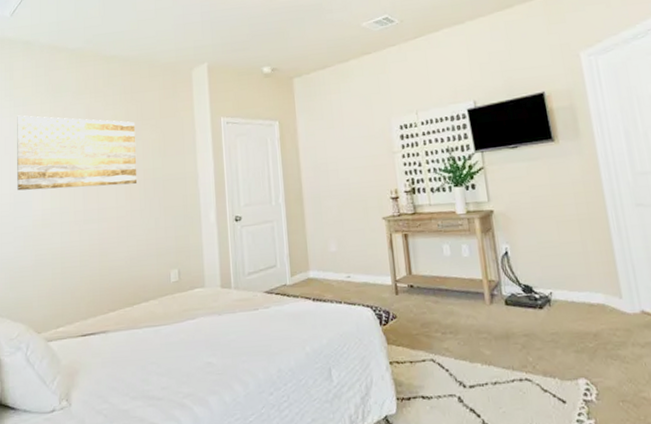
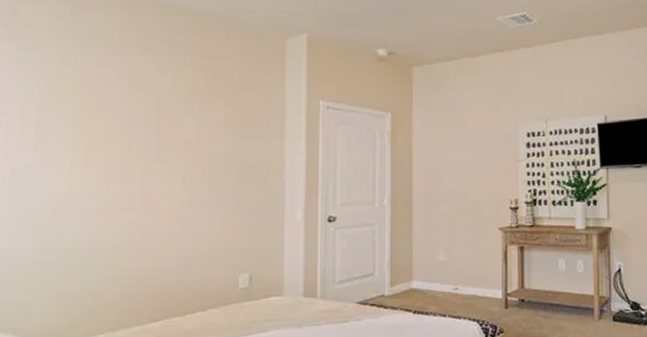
wall art: present [17,115,138,191] -> none [17,64,203,169]

